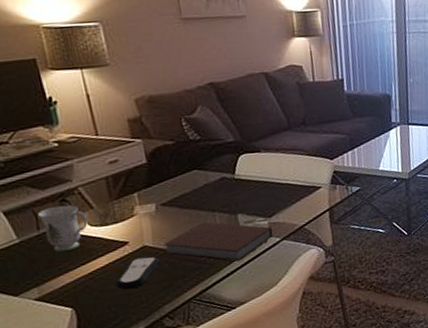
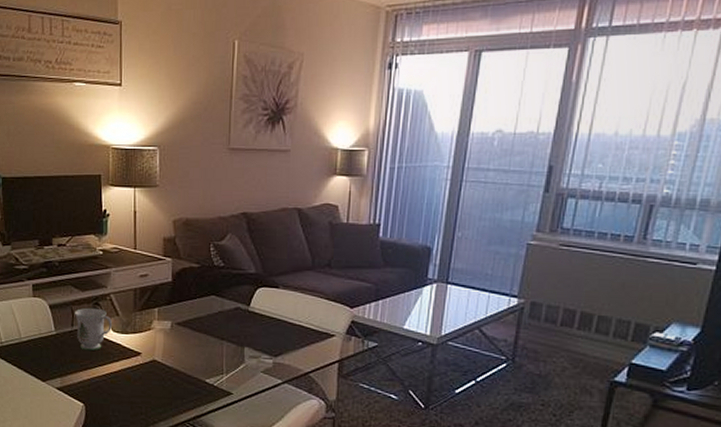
remote control: present [115,256,160,290] -> none [123,370,164,399]
notebook: present [163,221,273,262] -> none [171,348,276,395]

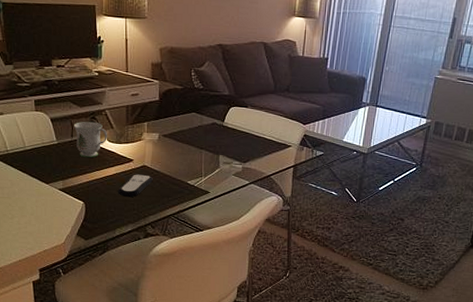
remote control: none [123,370,164,399] -> present [118,174,153,198]

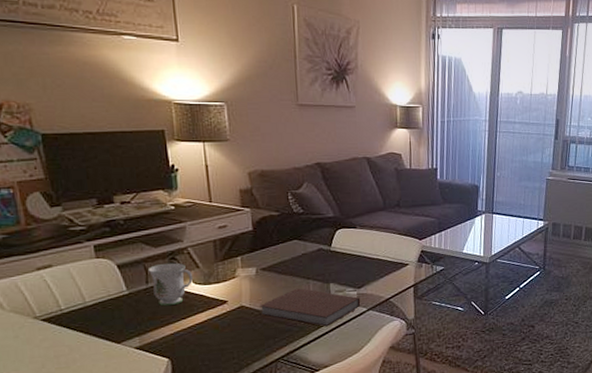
remote control: present [118,174,153,198] -> none [211,316,254,346]
notebook: none [158,156,245,193] -> present [259,288,361,327]

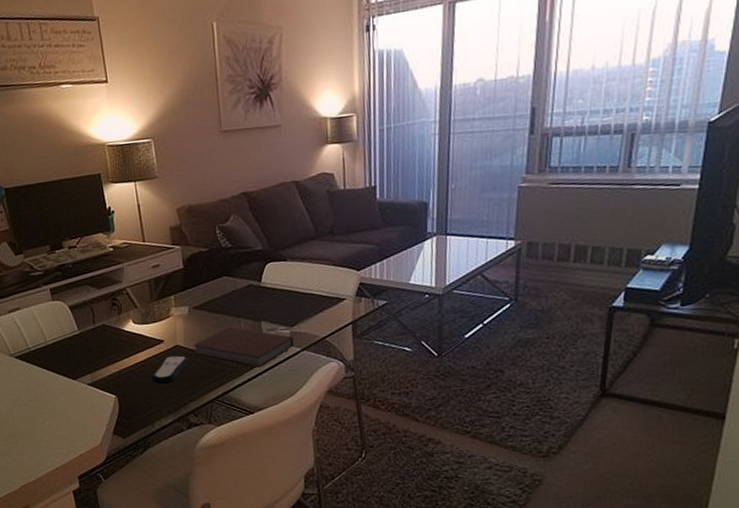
mug: present [147,262,193,307] -> none [94,303,132,346]
remote control: none [211,316,254,346] -> present [151,355,189,385]

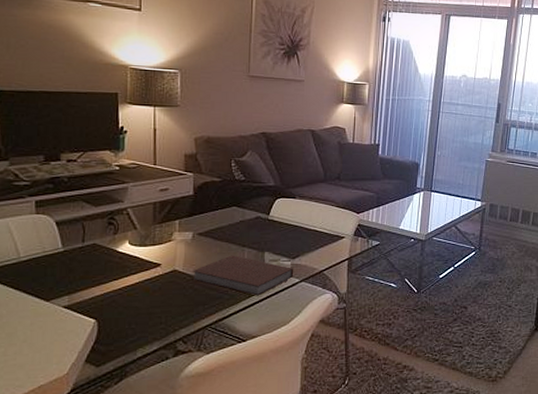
remote control: present [151,355,189,385] -> none [141,280,185,310]

